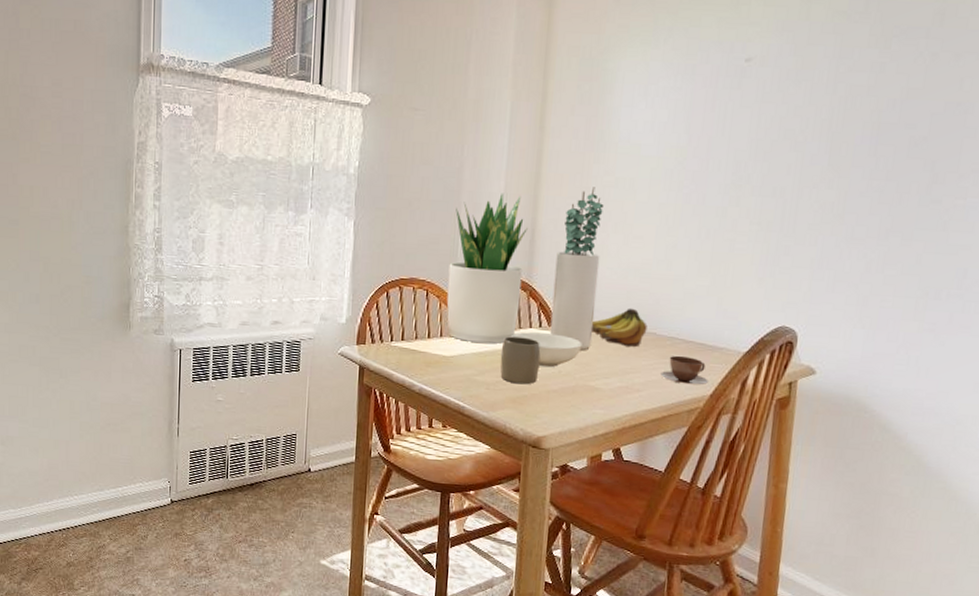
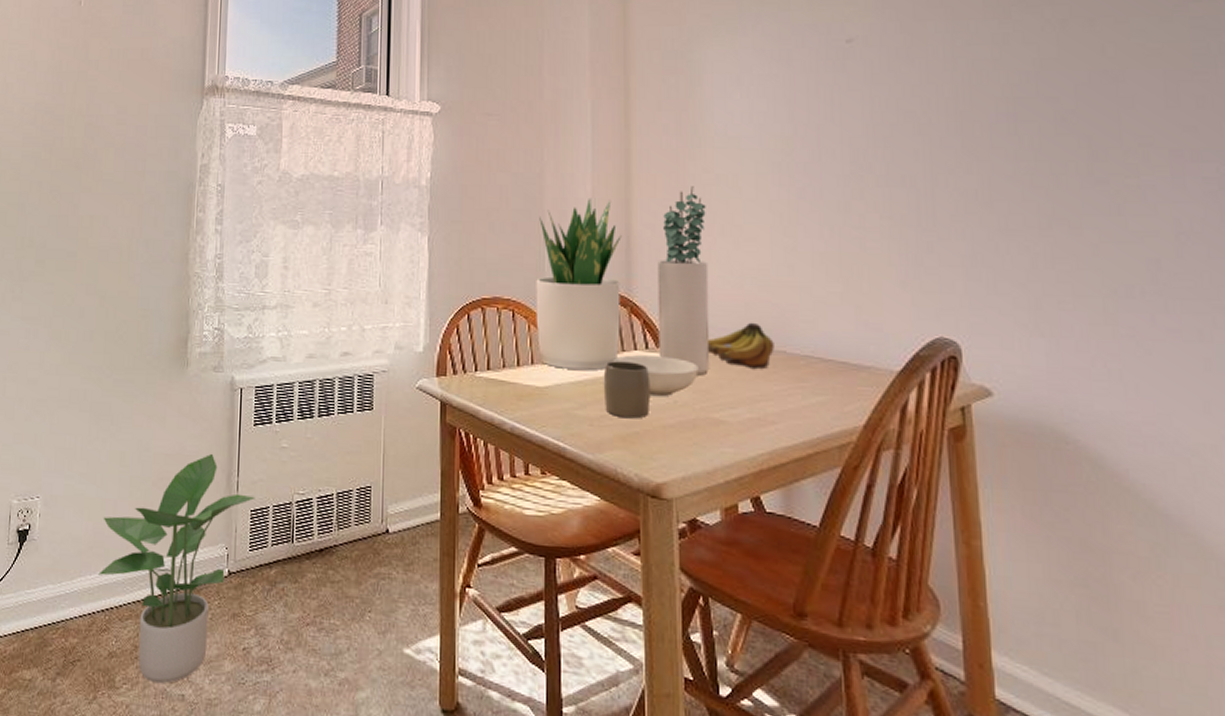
potted plant: none [55,404,194,586] -> present [98,453,255,684]
teacup: present [660,355,709,385] -> none [798,377,860,414]

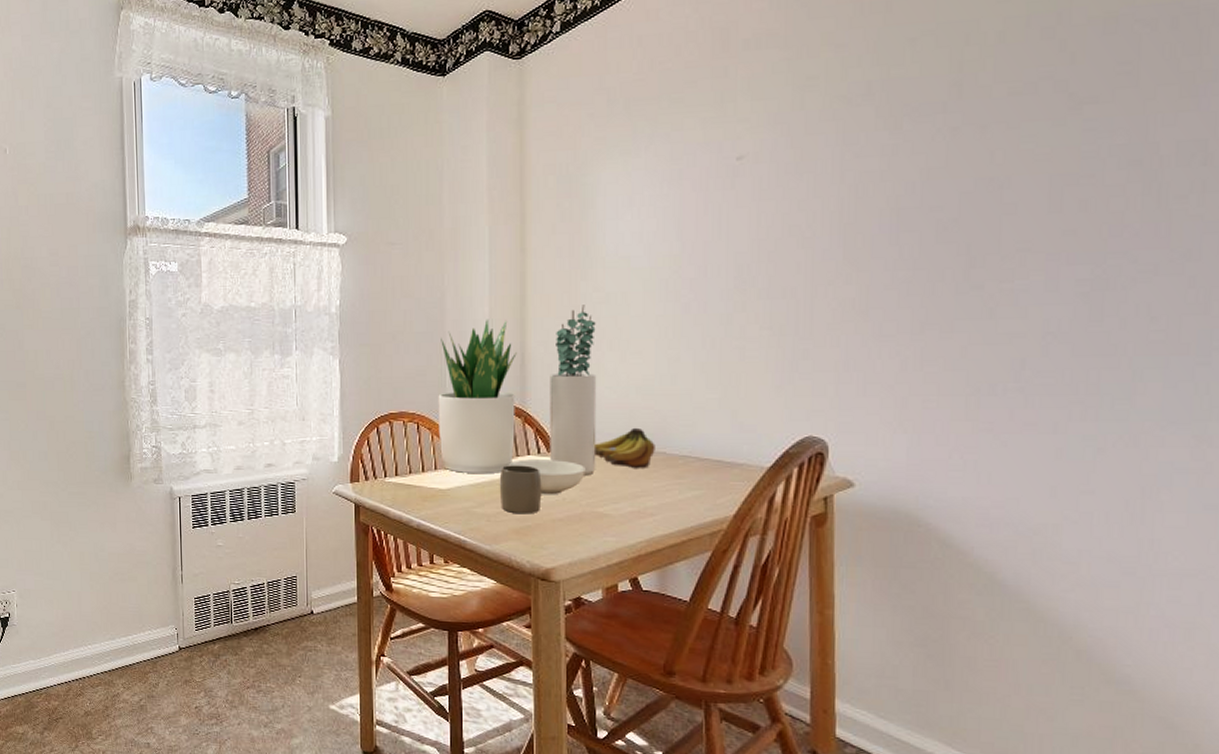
potted plant: present [98,453,255,684] -> none [70,552,198,735]

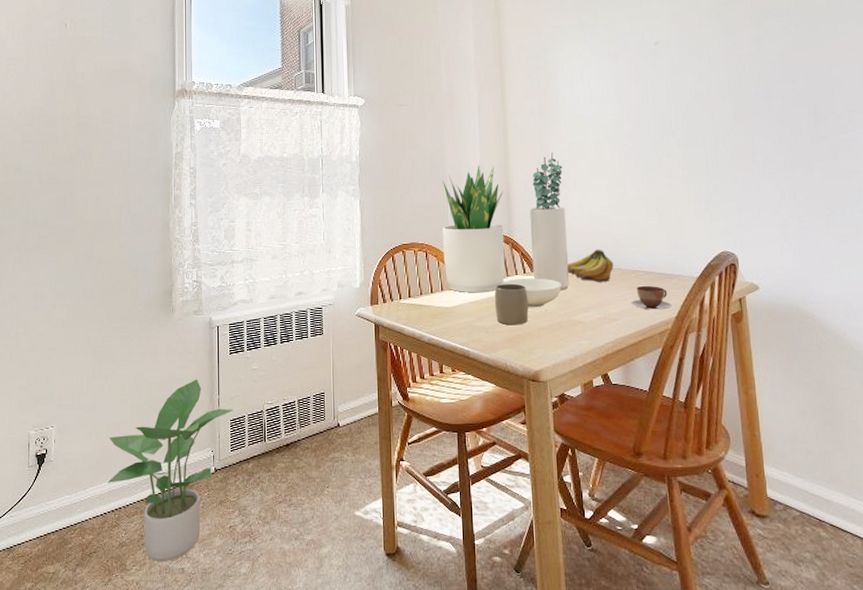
potted plant: none [70,552,198,735] -> present [107,379,234,562]
teacup: none [675,474,731,506] -> present [631,285,673,310]

